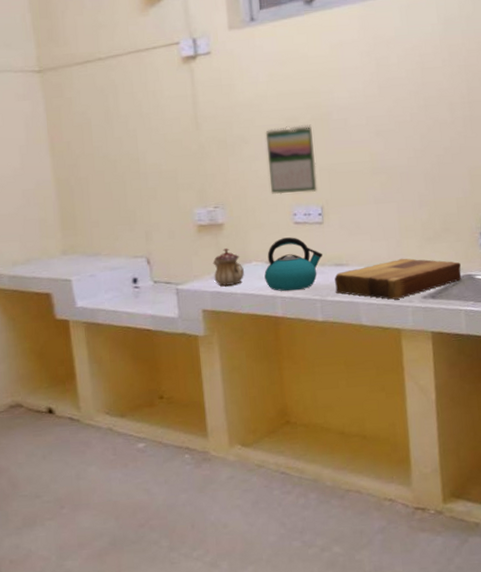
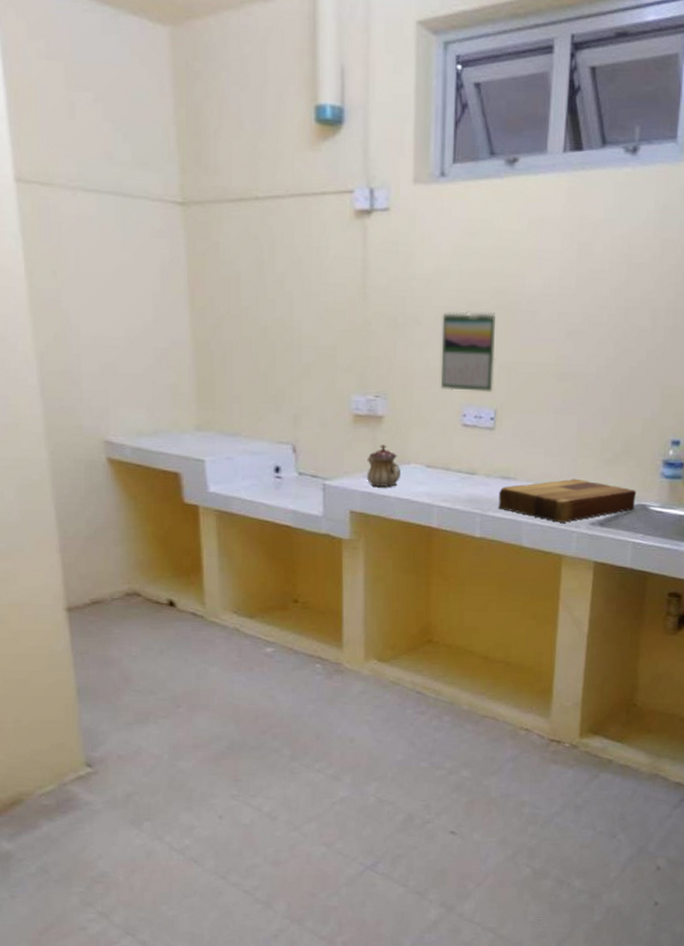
kettle: present [264,237,322,292] -> none [423,440,489,501]

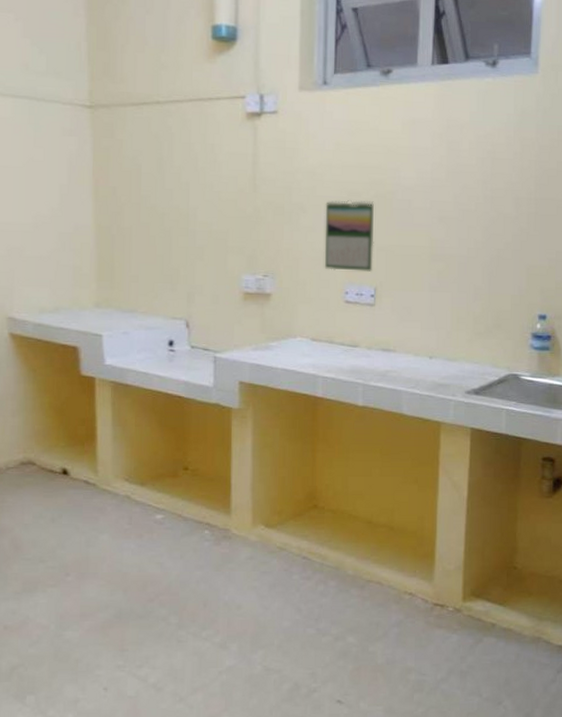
teapot: present [366,445,401,488] -> none [255,320,287,360]
cutting board: present [497,478,636,523] -> none [378,350,508,391]

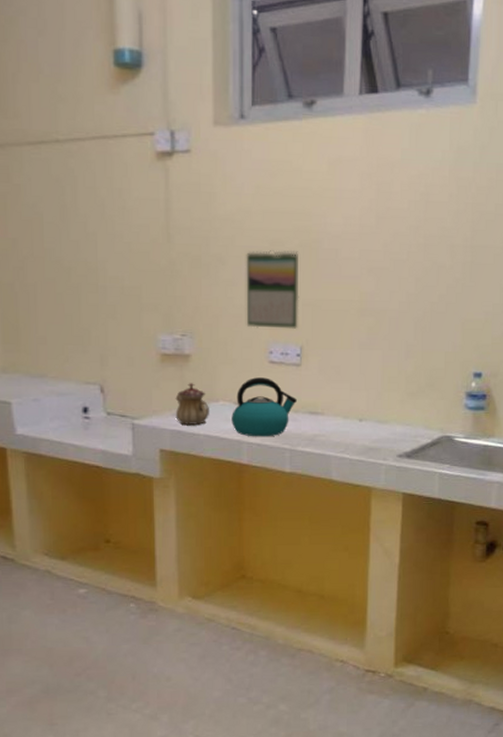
teapot: none [255,320,287,360] -> present [175,383,209,426]
kettle: none [308,316,370,372] -> present [232,377,297,437]

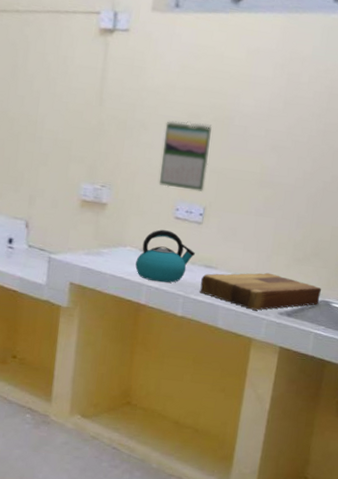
teapot: present [175,383,209,426] -> none [87,228,118,265]
cutting board: none [306,412,441,456] -> present [199,272,321,310]

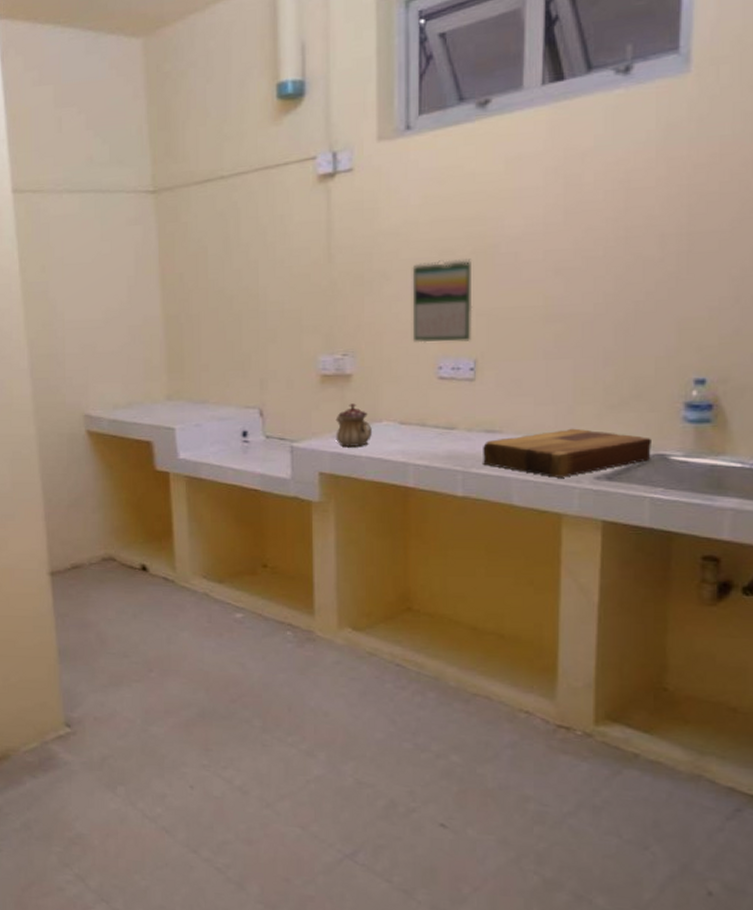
teapot: none [87,228,118,265] -> present [335,403,372,448]
kettle: present [135,229,195,283] -> none [396,395,470,459]

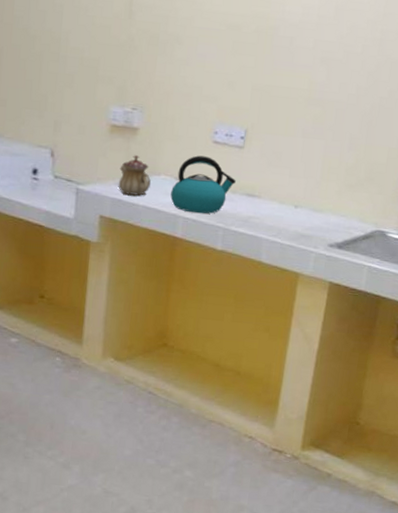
kettle: none [396,395,470,459] -> present [170,155,236,214]
calendar: present [412,258,473,343] -> none [195,32,254,112]
cutting board: present [482,428,651,478] -> none [240,200,376,243]

